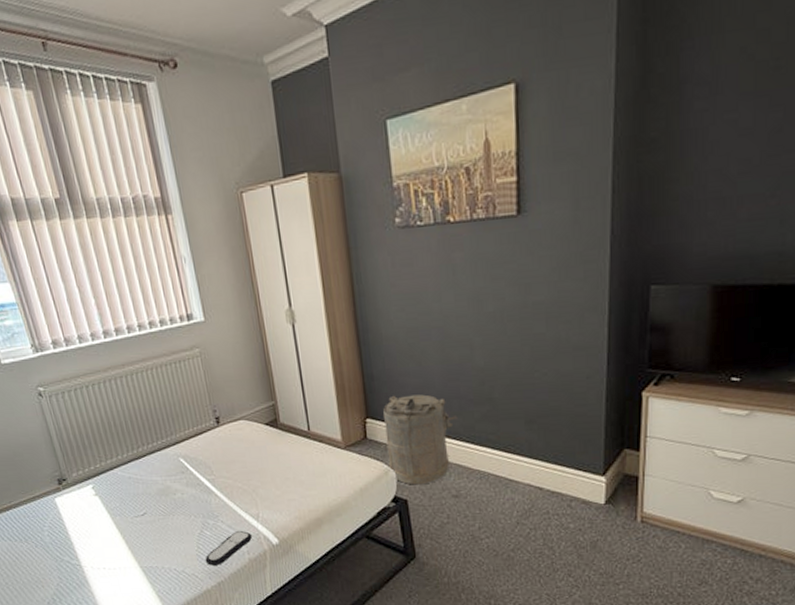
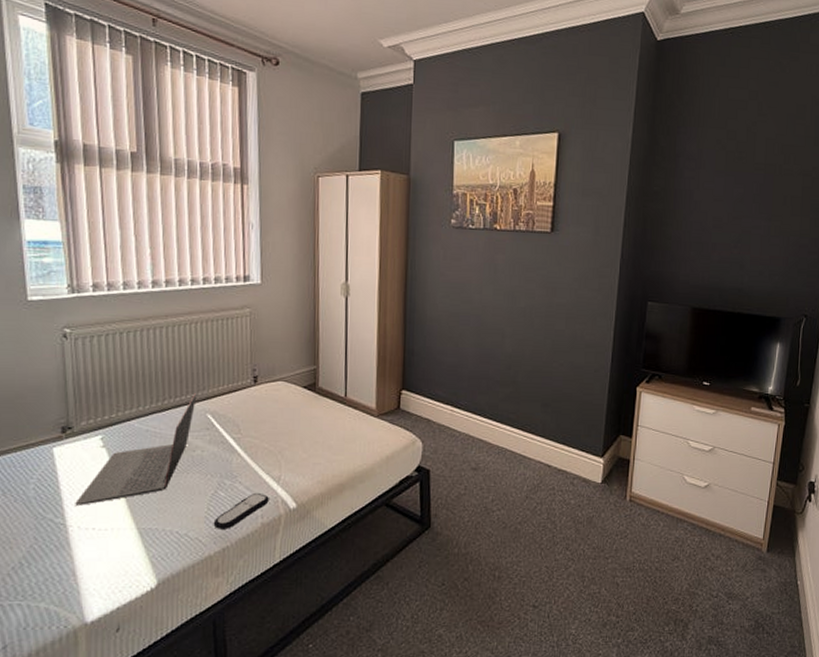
laptop: none [84,437,168,548] -> present [75,392,197,505]
laundry hamper: present [383,394,458,485] -> none [417,372,485,456]

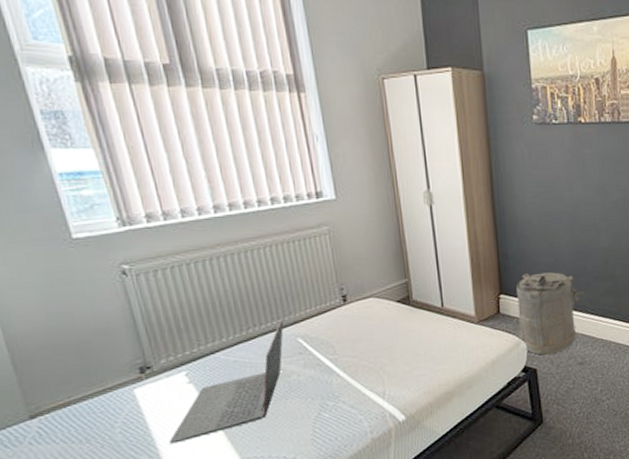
remote control: present [213,494,269,529] -> none [321,410,376,449]
laundry hamper: none [417,372,485,456] -> present [516,272,584,355]

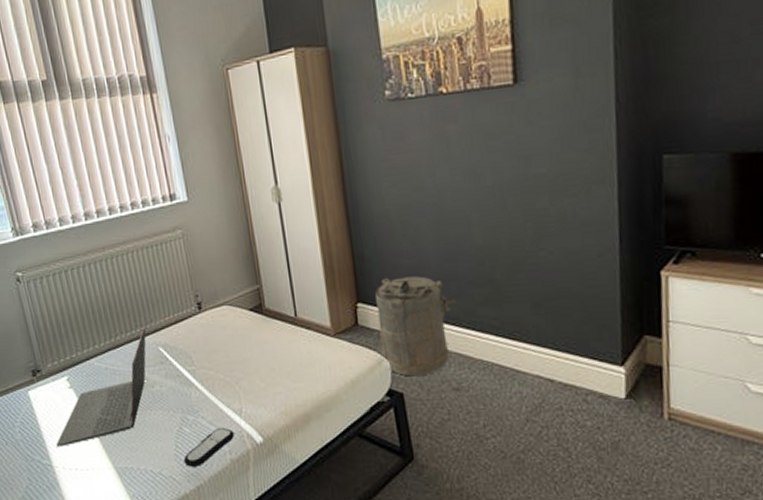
remote control: none [321,410,376,449] -> present [183,428,234,467]

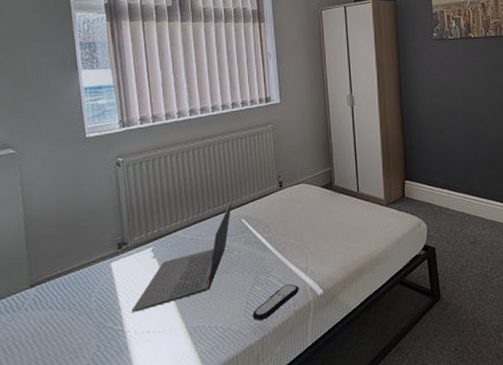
laundry hamper: present [375,276,457,377] -> none [419,160,475,235]

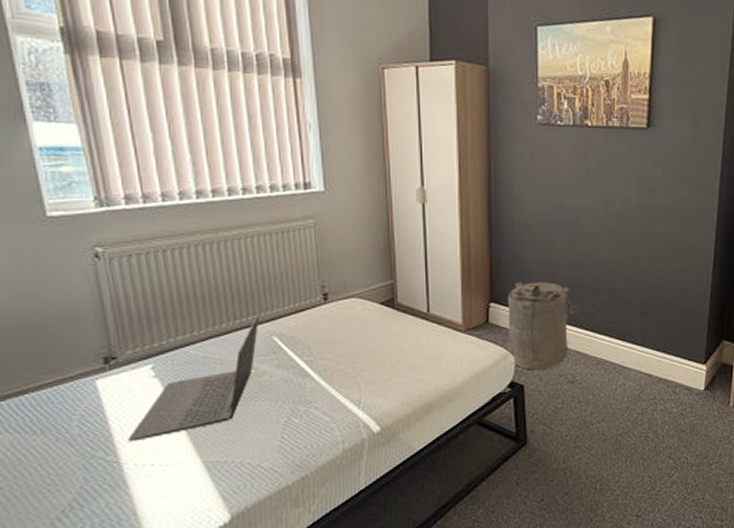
remote control: present [252,284,299,321] -> none [289,418,349,458]
laundry hamper: none [419,160,475,235] -> present [508,282,580,370]

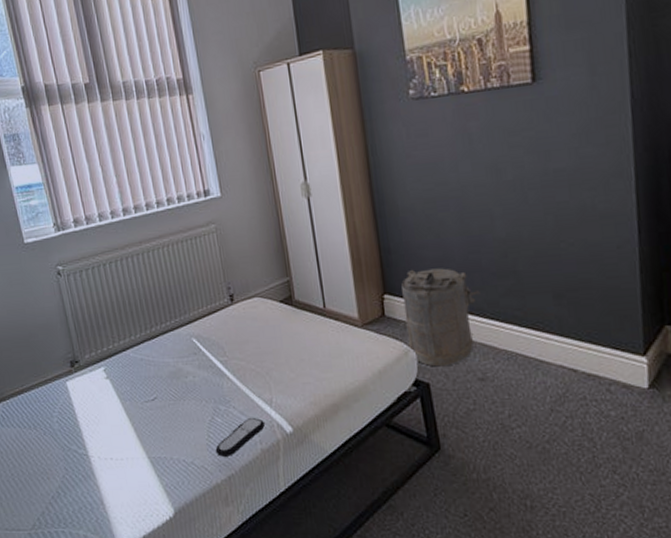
laptop: present [128,313,260,441] -> none [92,317,181,436]
remote control: none [289,418,349,458] -> present [215,418,265,457]

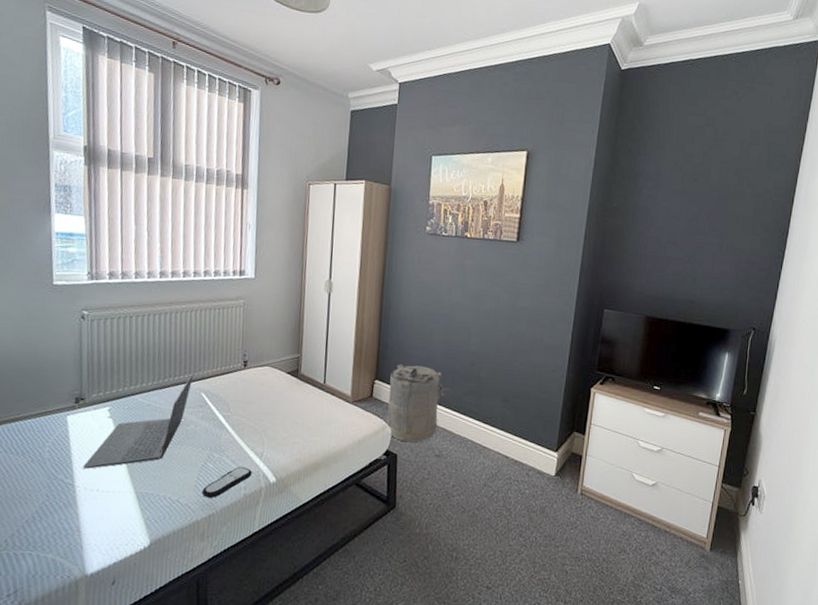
laptop: none [92,317,181,436] -> present [83,372,194,469]

